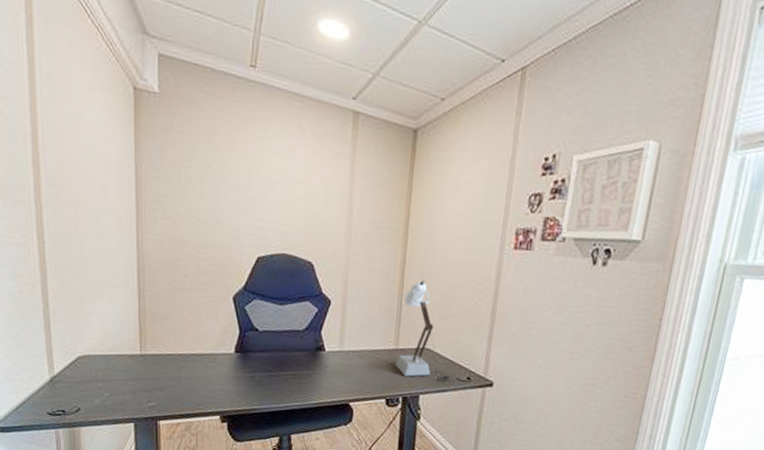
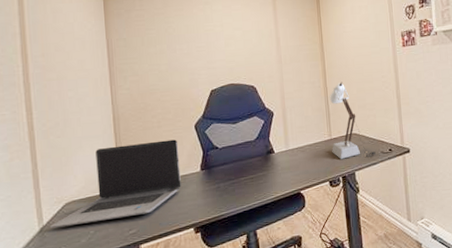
laptop computer: none [61,301,212,389] -> present [49,139,181,229]

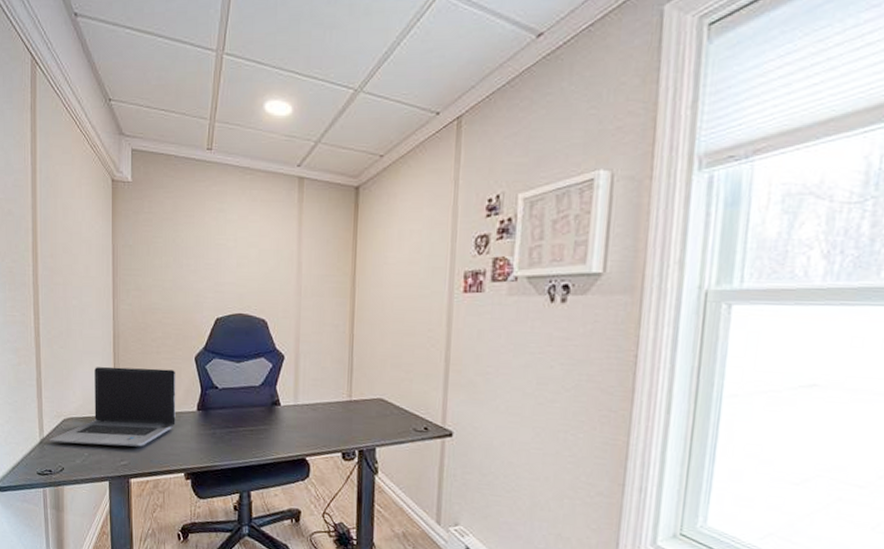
desk lamp: present [329,81,376,159] -> none [350,329,406,433]

